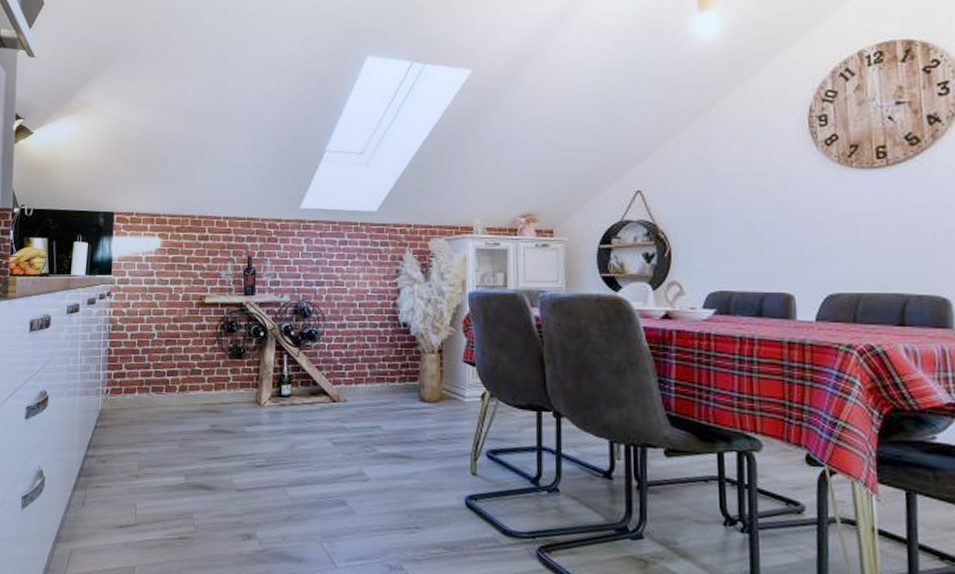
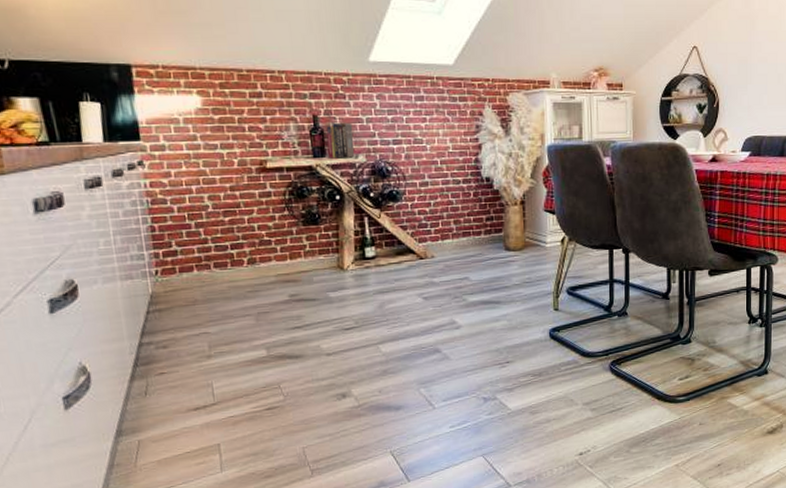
books: none [258,264,281,297] -> present [326,122,355,159]

